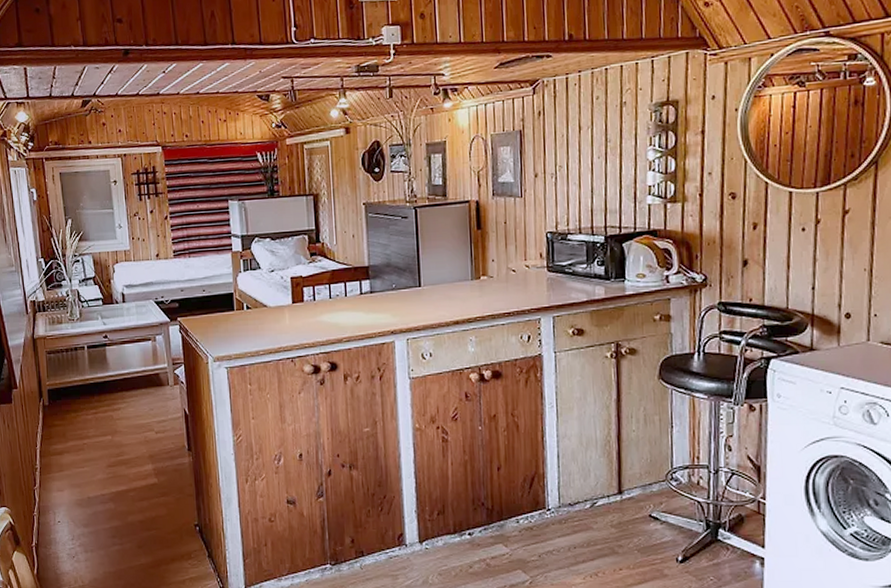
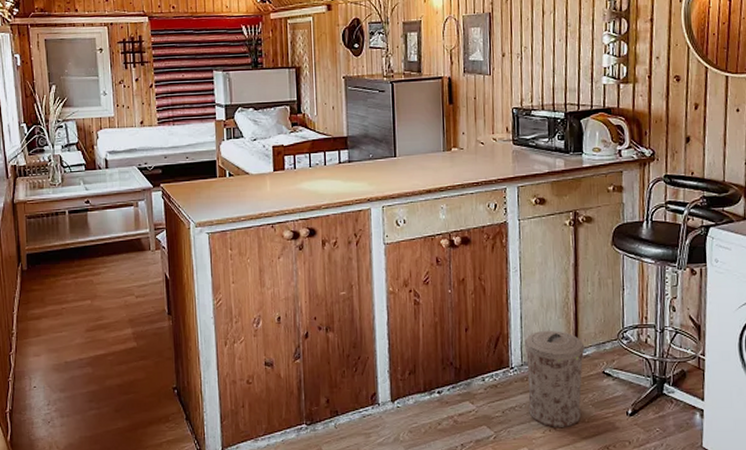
trash can: none [562,471,629,573] -> present [524,331,585,427]

